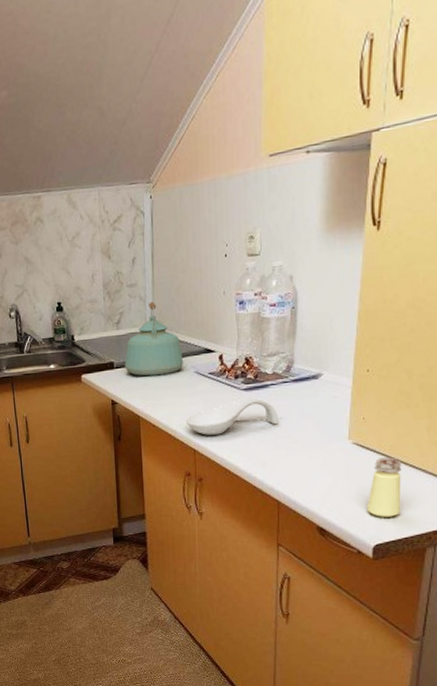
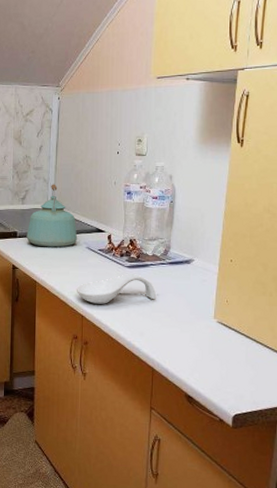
saltshaker: present [366,457,402,517] -> none [228,337,258,390]

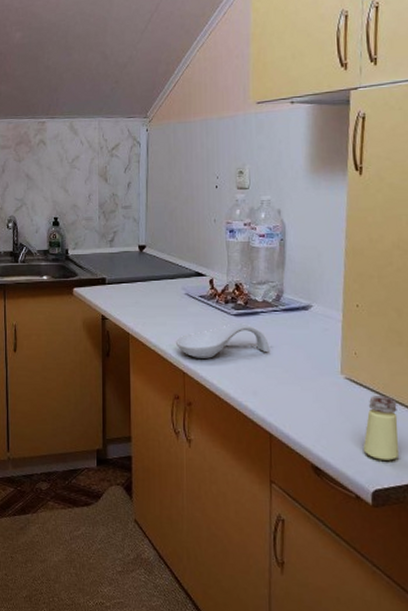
kettle: present [26,184,78,248] -> none [116,224,175,295]
saltshaker: none [228,337,258,390] -> present [363,396,399,461]

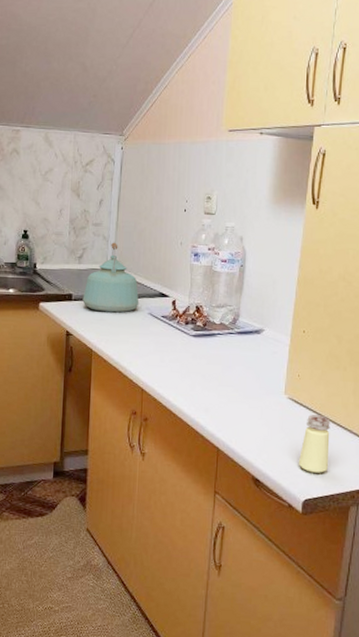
kettle: none [116,224,175,295] -> present [82,242,140,313]
spoon rest: present [175,323,269,359] -> none [136,344,223,377]

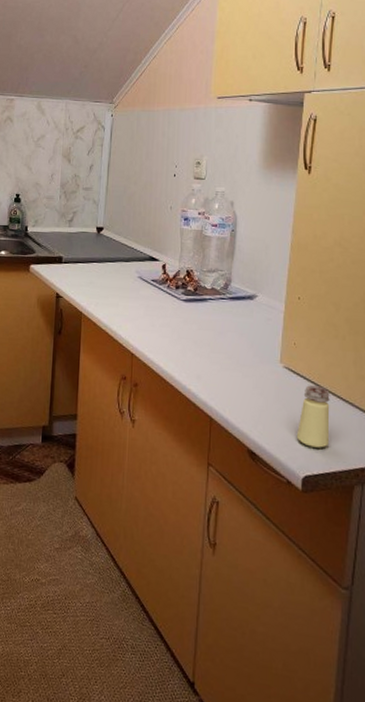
kettle: present [82,242,140,313] -> none [72,206,129,276]

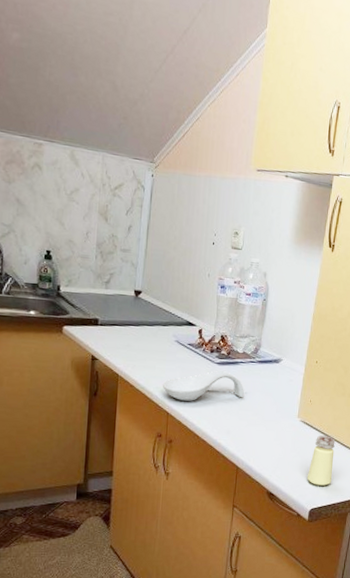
spoon rest: none [125,308,215,342] -> present [162,371,244,401]

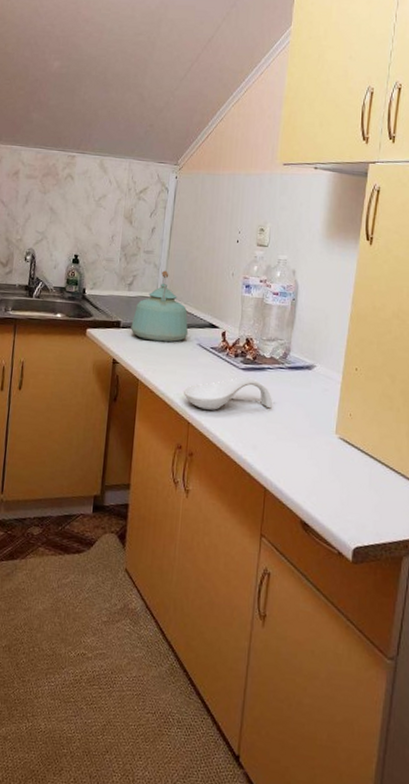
kettle: none [109,269,167,340] -> present [130,270,189,343]
saltshaker: present [307,435,335,486] -> none [348,456,383,520]

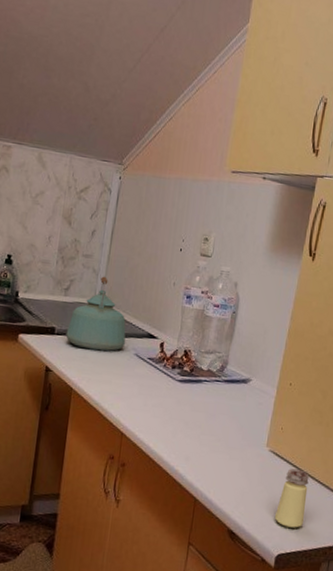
spoon rest: present [183,377,272,410] -> none [117,389,207,422]
saltshaker: none [348,456,383,520] -> present [274,468,309,528]

